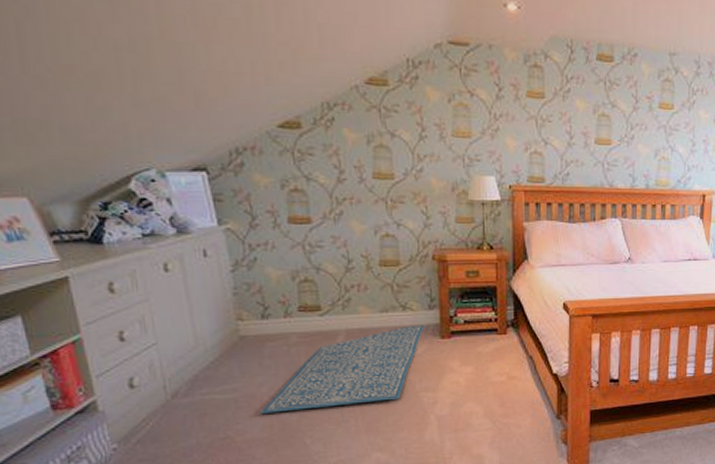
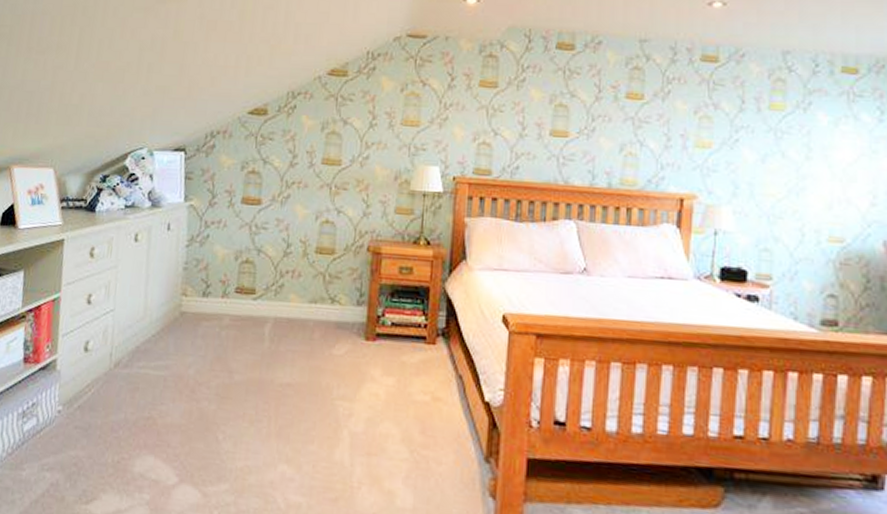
rug: present [260,324,424,414] -> none [184,321,350,404]

